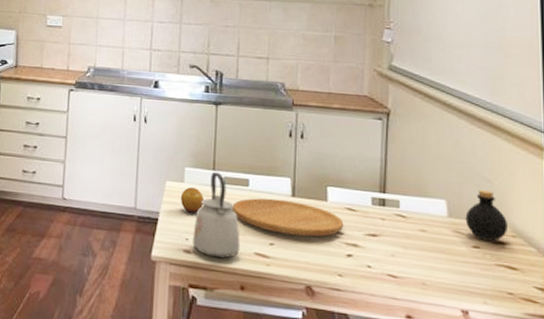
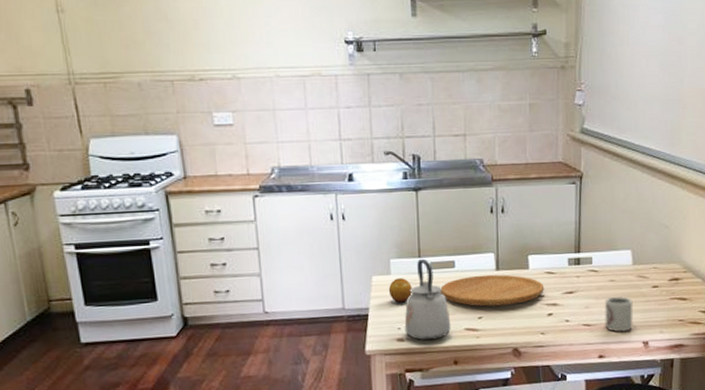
cup: none [414,249,449,293] -> present [605,296,633,332]
bottle: present [465,189,509,242] -> none [647,235,681,280]

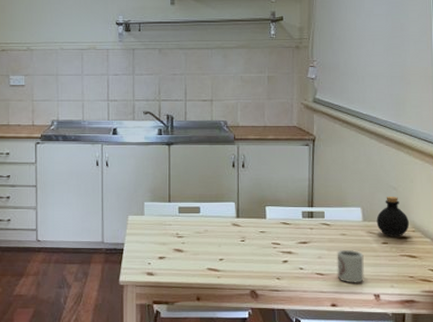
fruit: present [388,278,412,303] -> none [141,219,162,241]
kettle: present [404,258,451,341] -> none [154,203,195,276]
cutting board: present [440,274,545,307] -> none [187,221,280,250]
bottle: none [647,235,681,280] -> present [376,196,410,237]

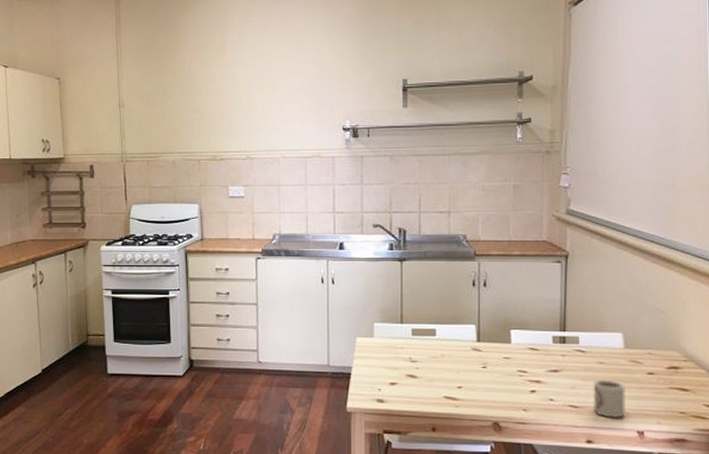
bottle: present [376,196,410,237] -> none [640,320,681,368]

